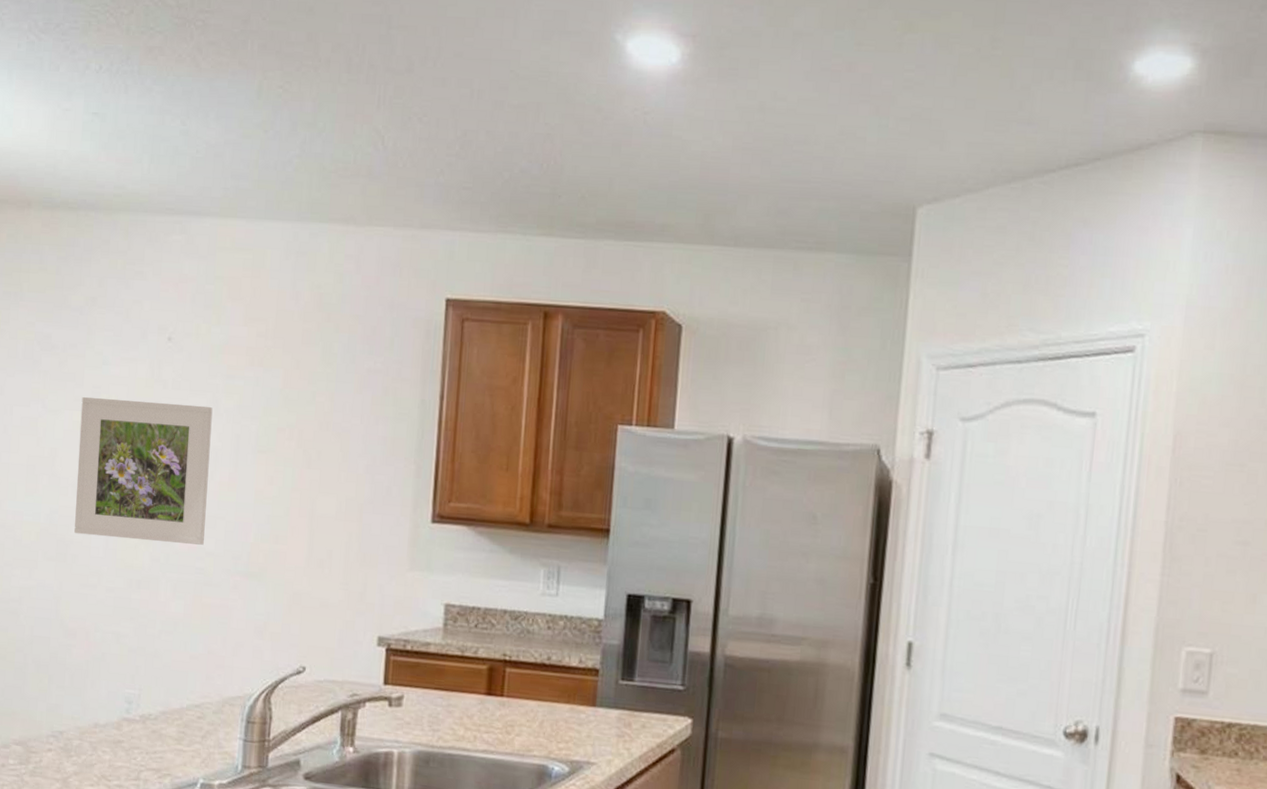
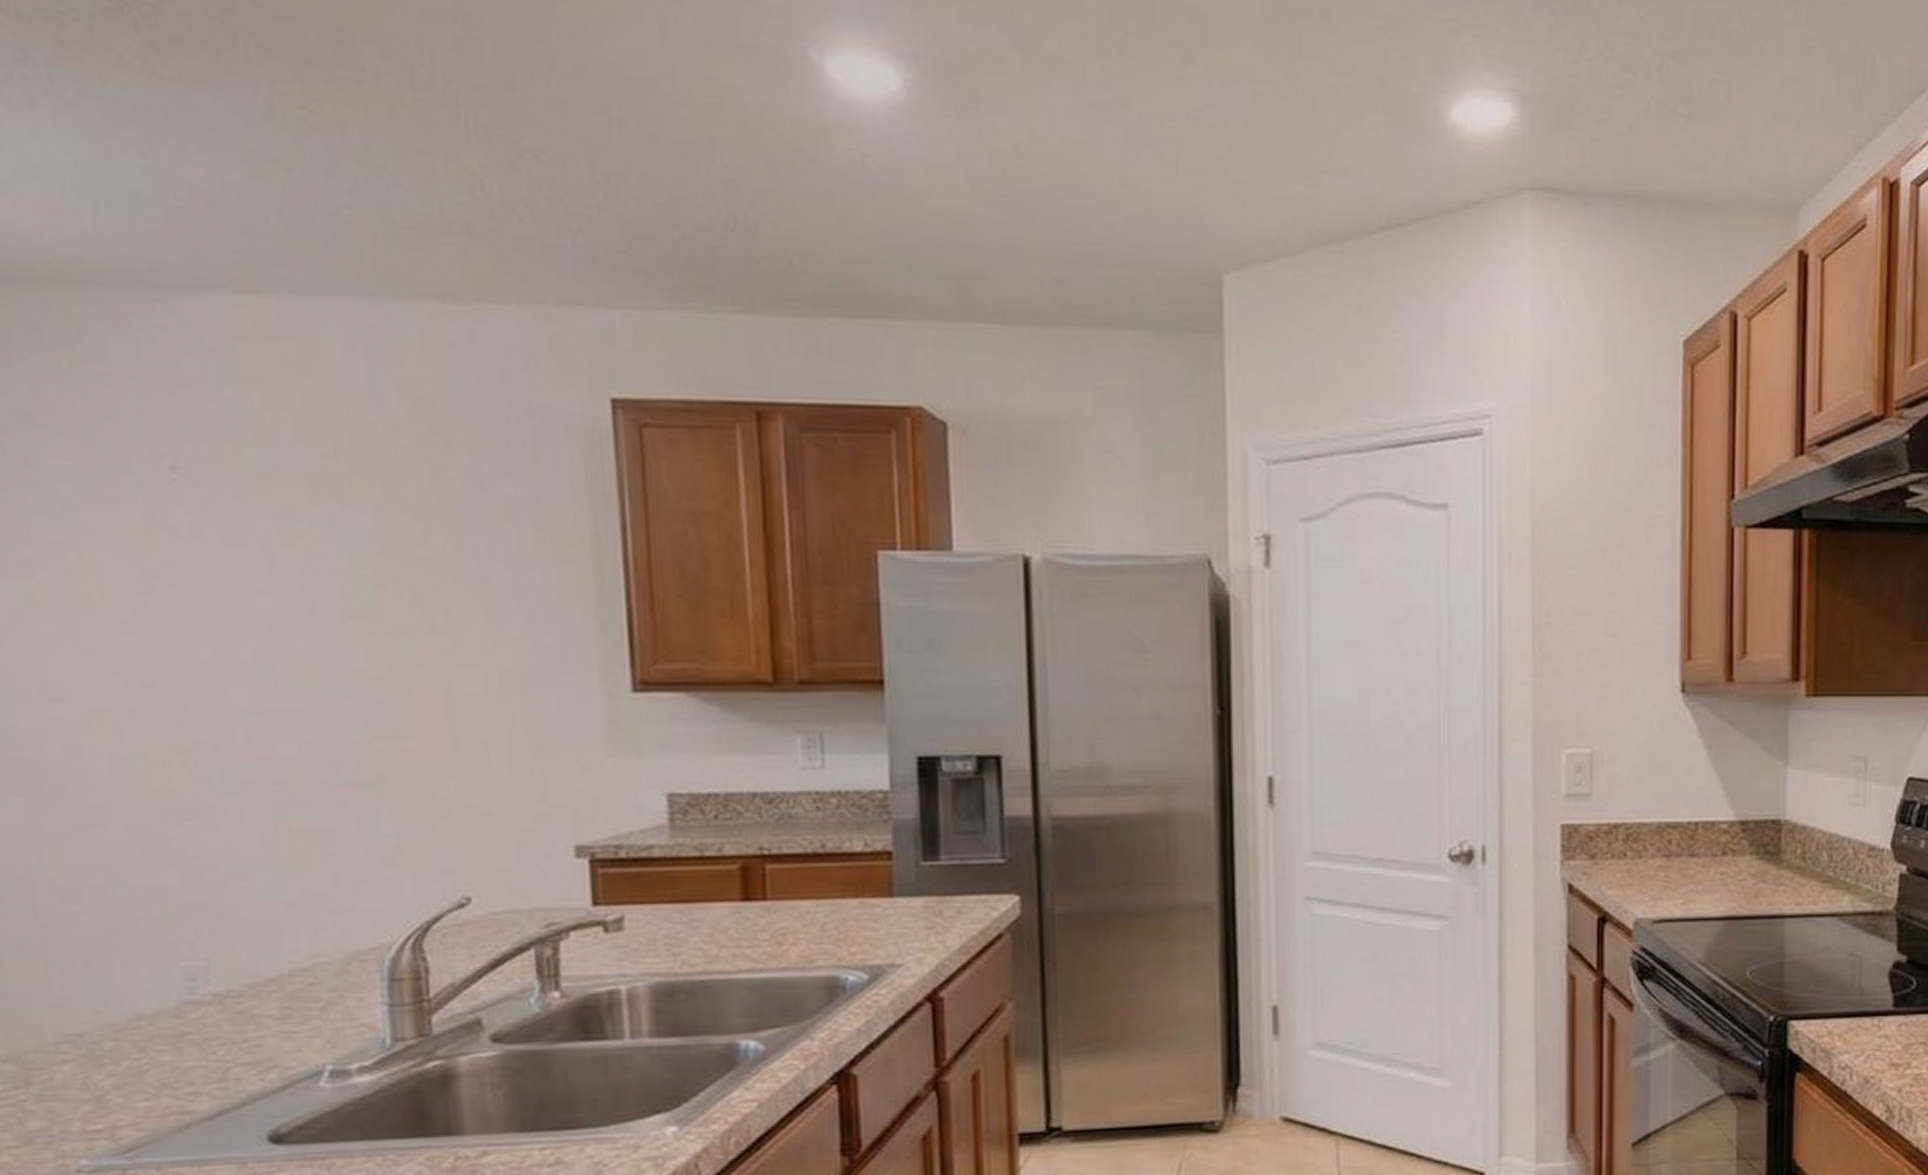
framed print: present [74,397,213,545] -> none [31,557,280,755]

